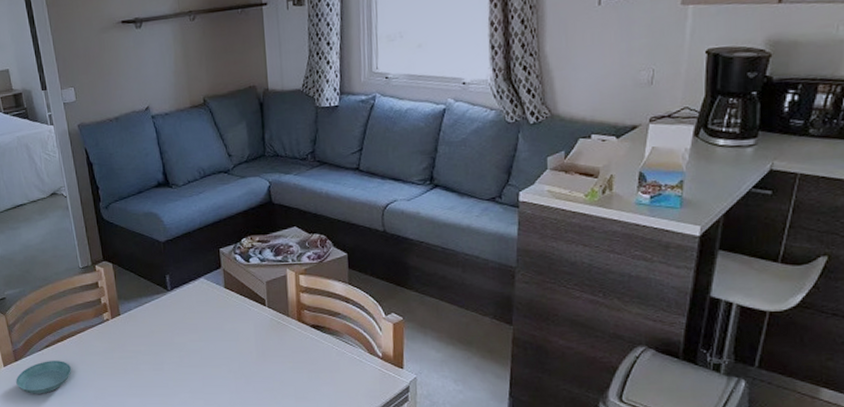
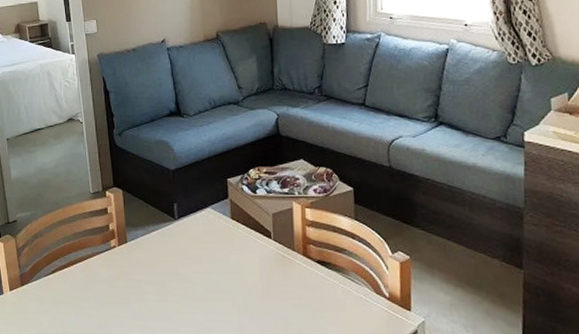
saucer: present [16,361,72,394] -> none [20,287,76,322]

